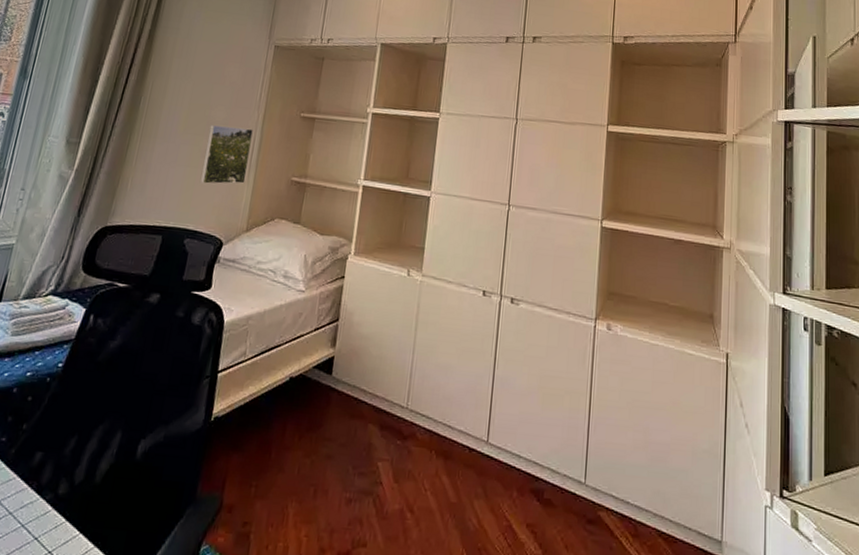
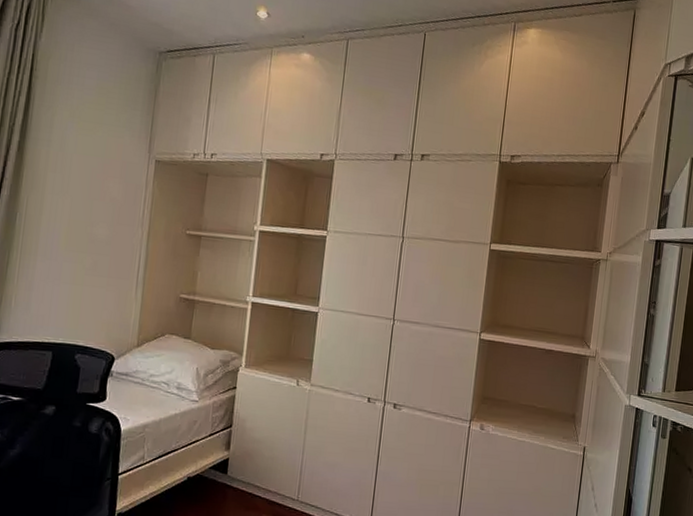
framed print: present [200,124,254,185] -> none [86,241,139,302]

